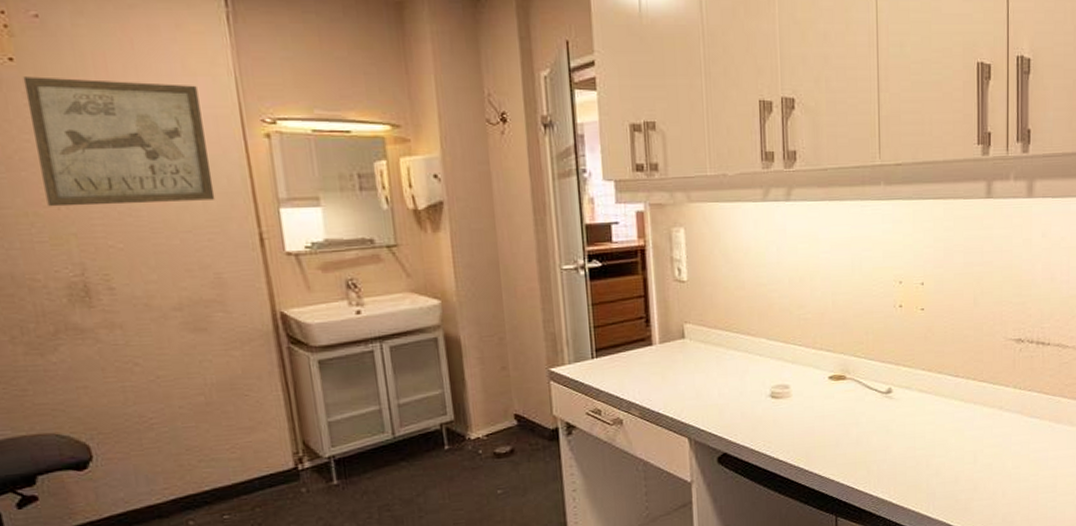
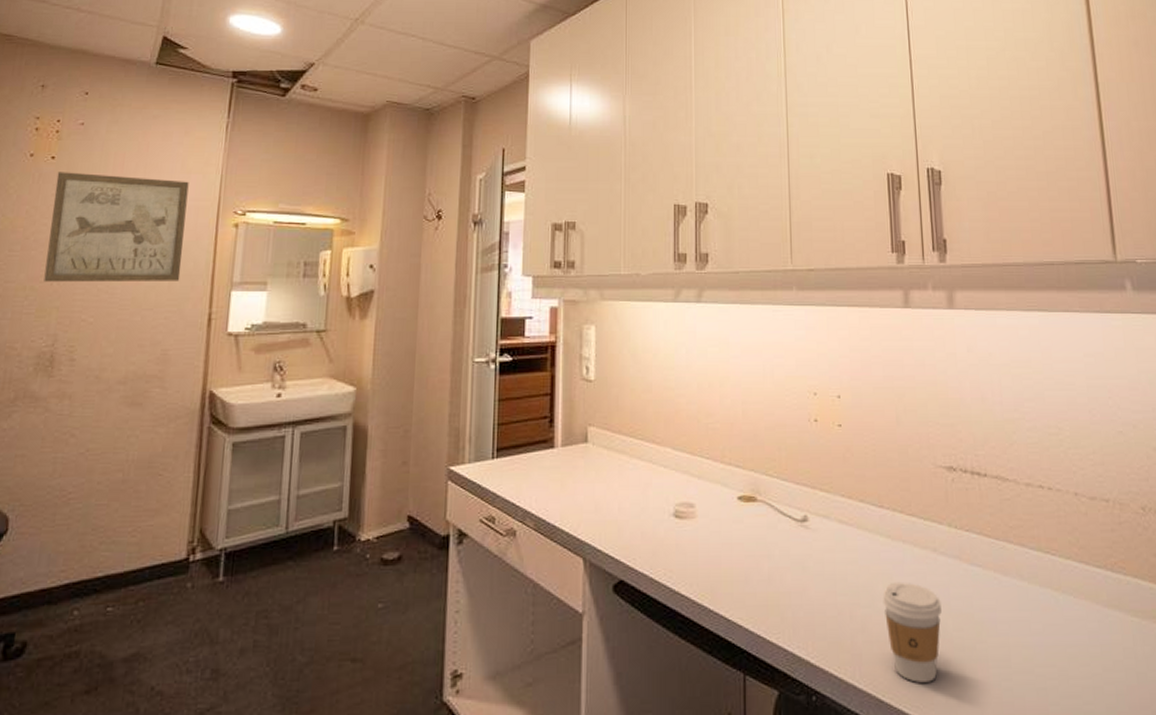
coffee cup: none [955,435,1003,510] -> present [882,581,942,683]

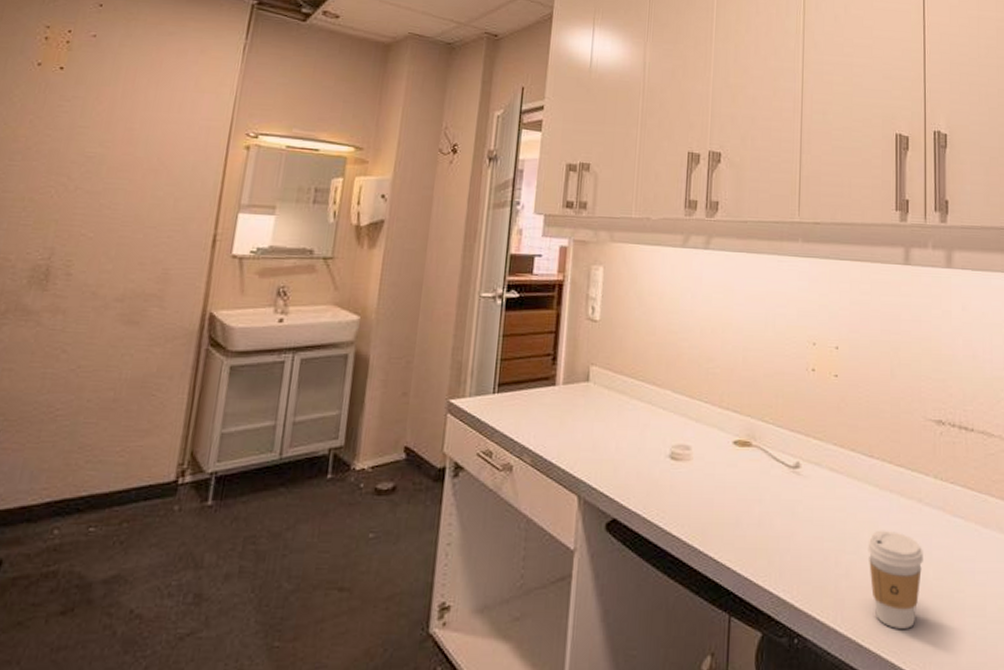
wall art: present [43,172,189,283] -> none [43,83,202,201]

